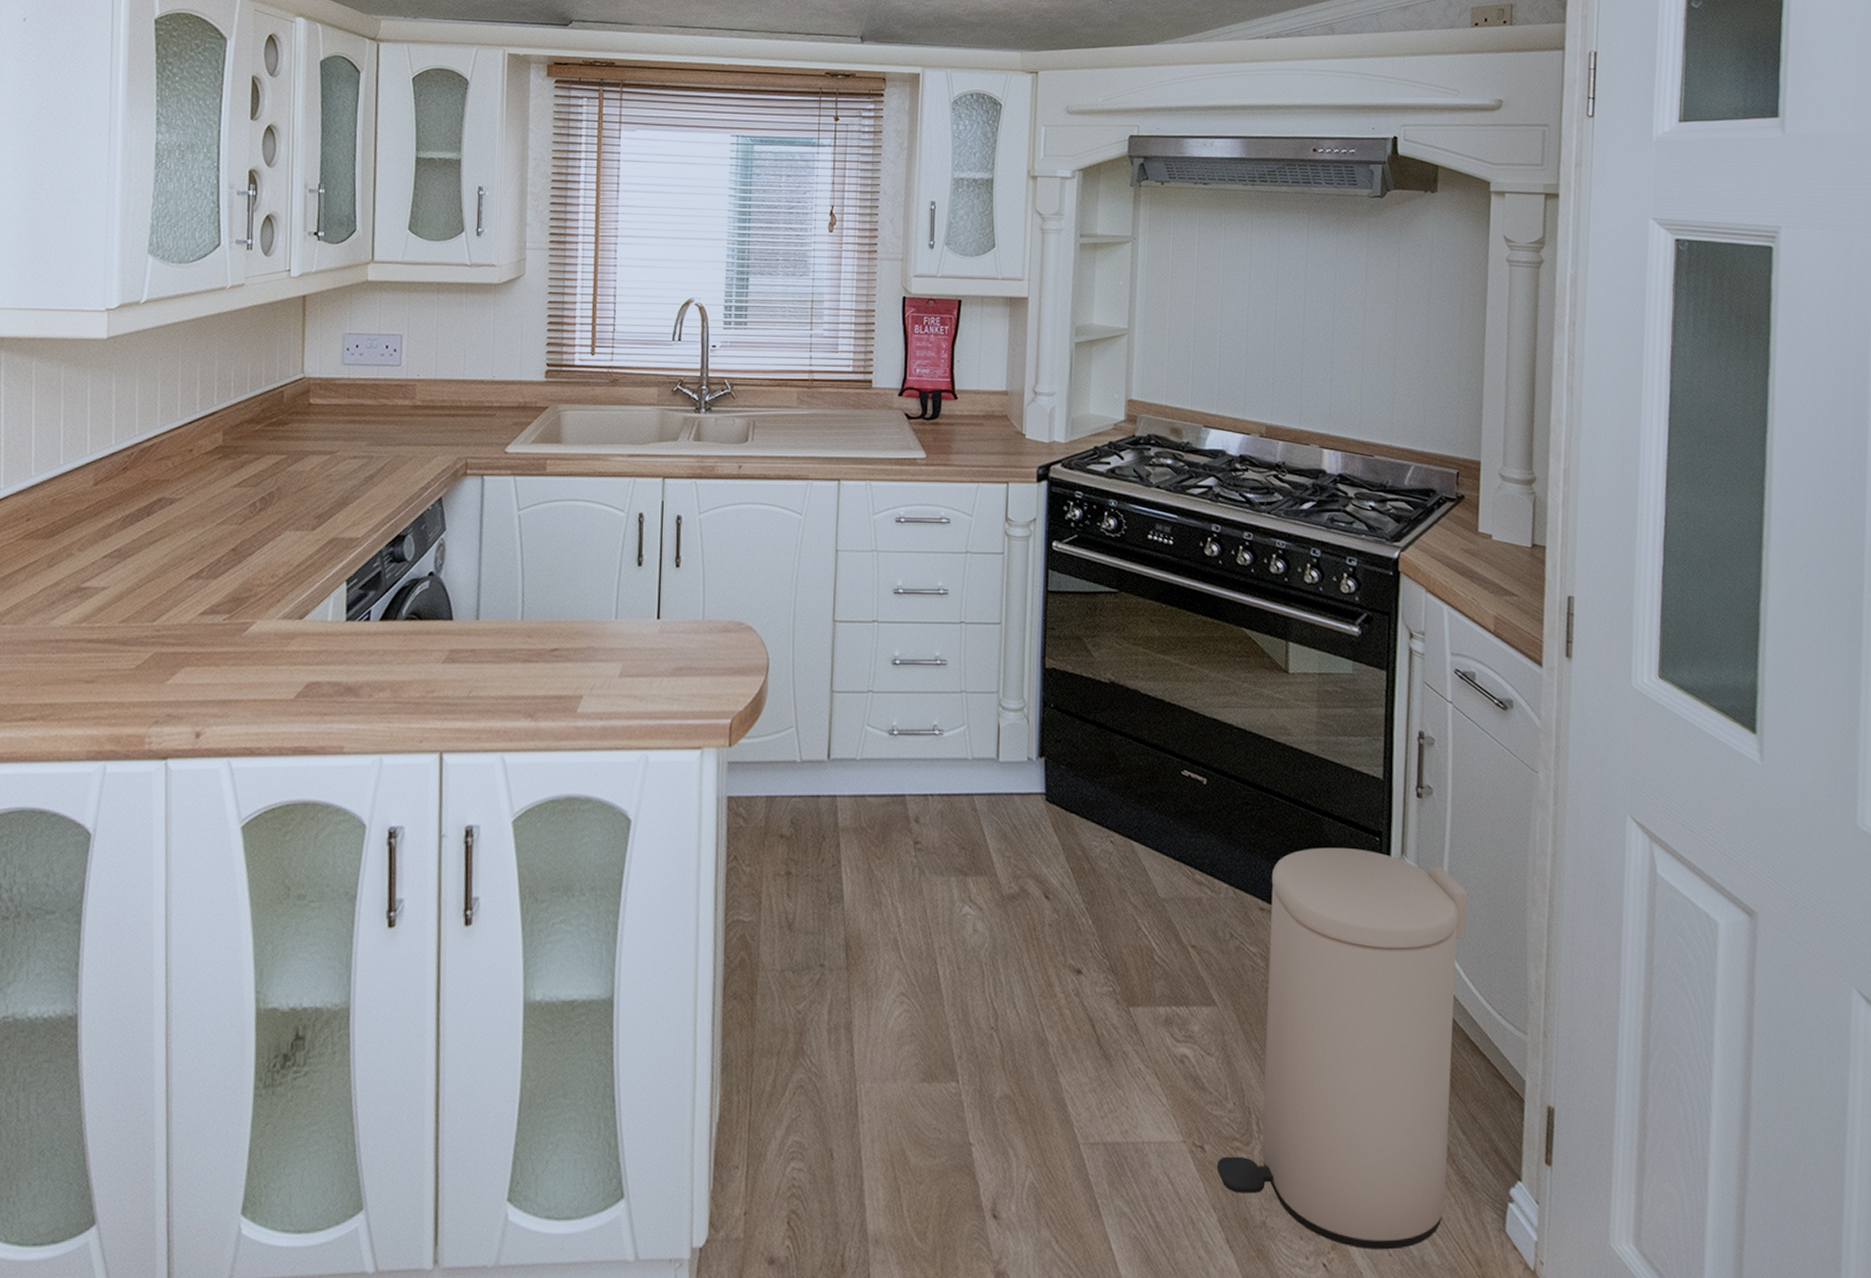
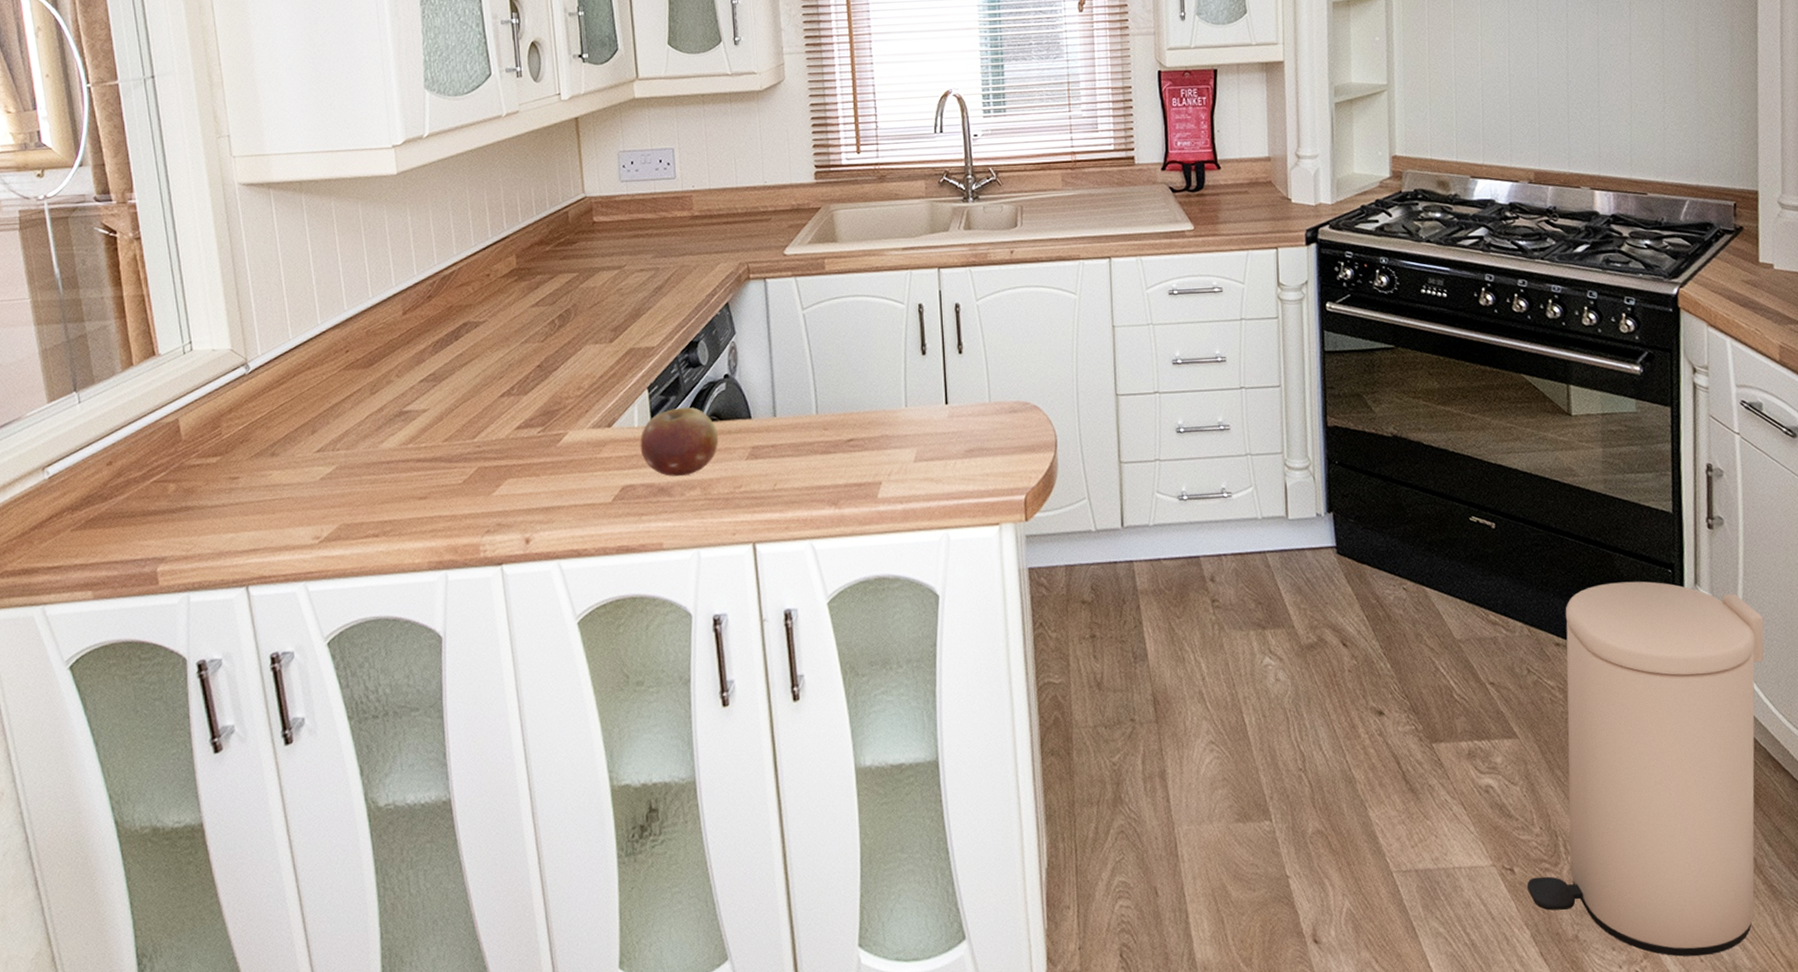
fruit: none [331,603,416,676] -> present [640,407,719,476]

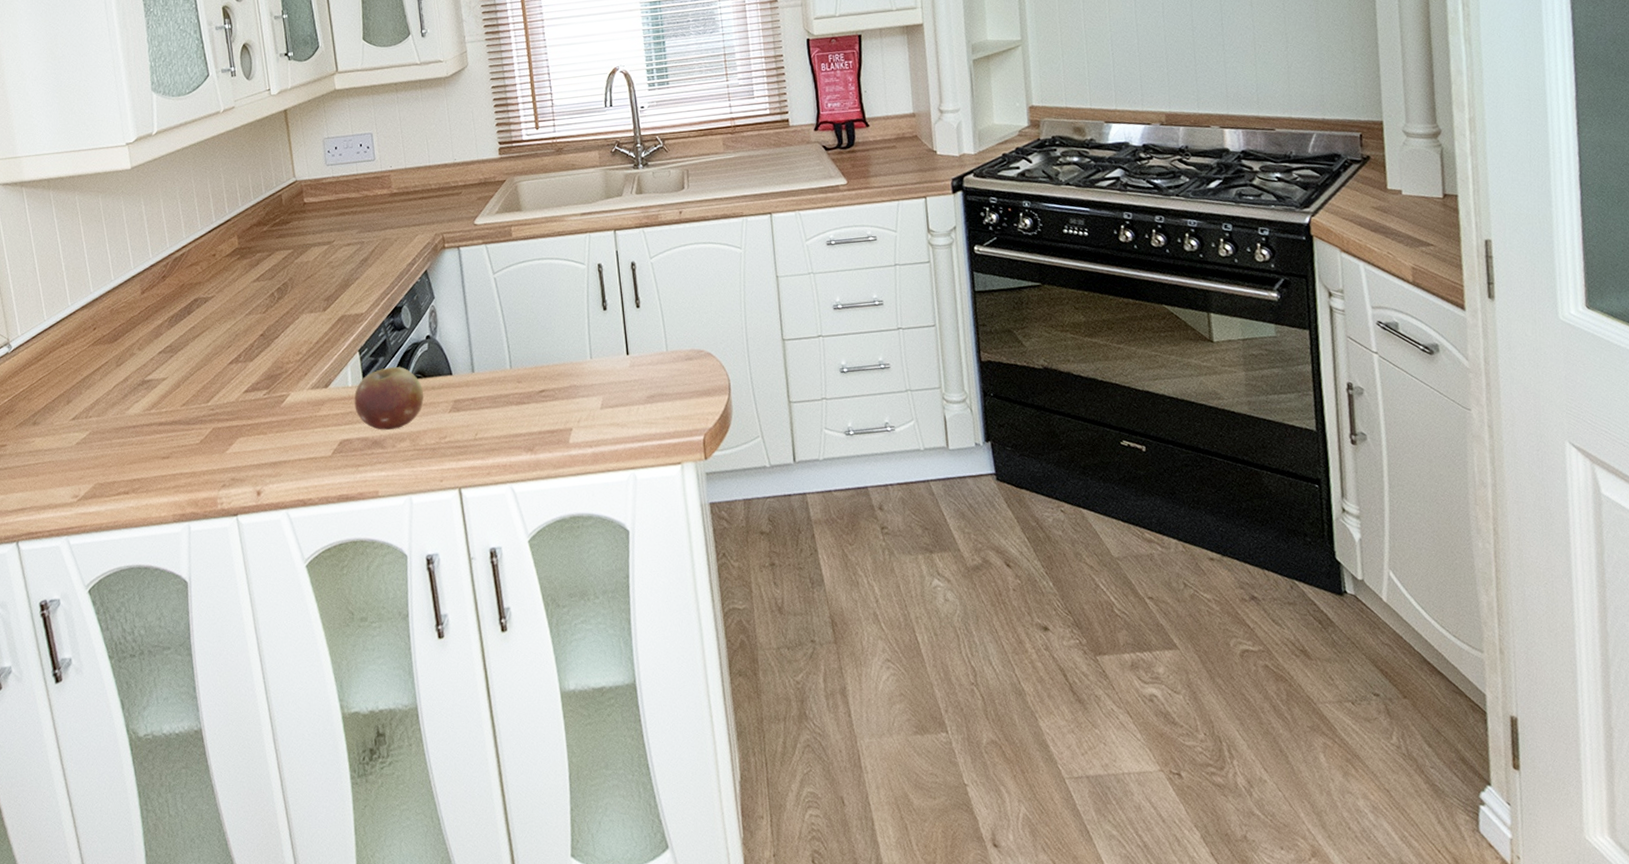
pedal bin: present [1526,581,1764,957] -> none [1194,496,1418,855]

